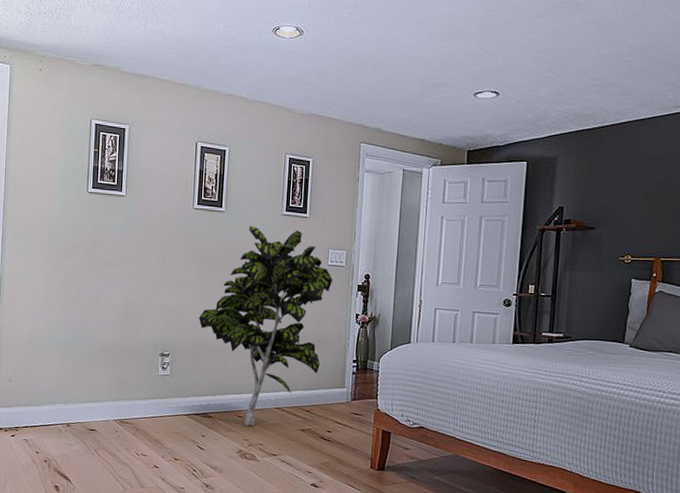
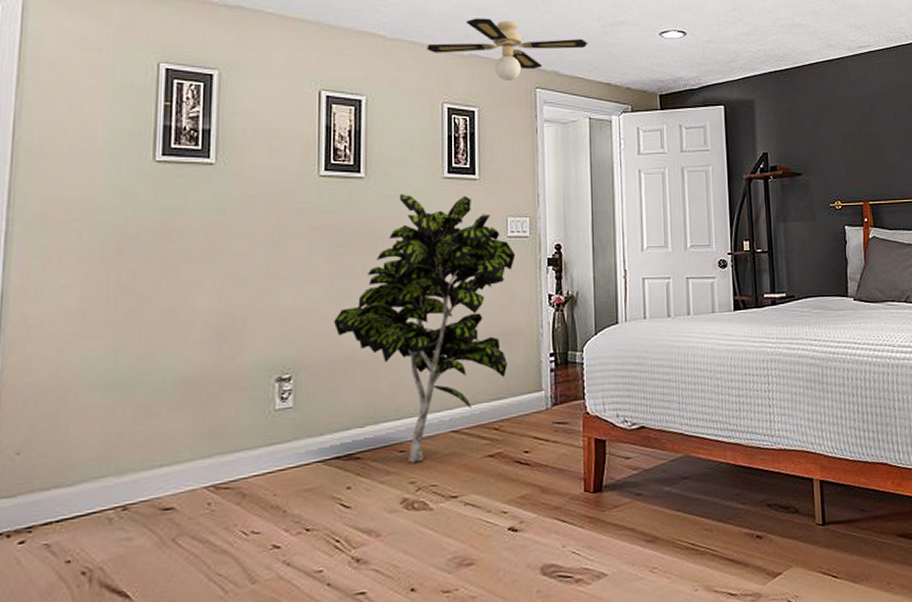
ceiling fan: none [277,82,409,137] -> present [427,18,588,82]

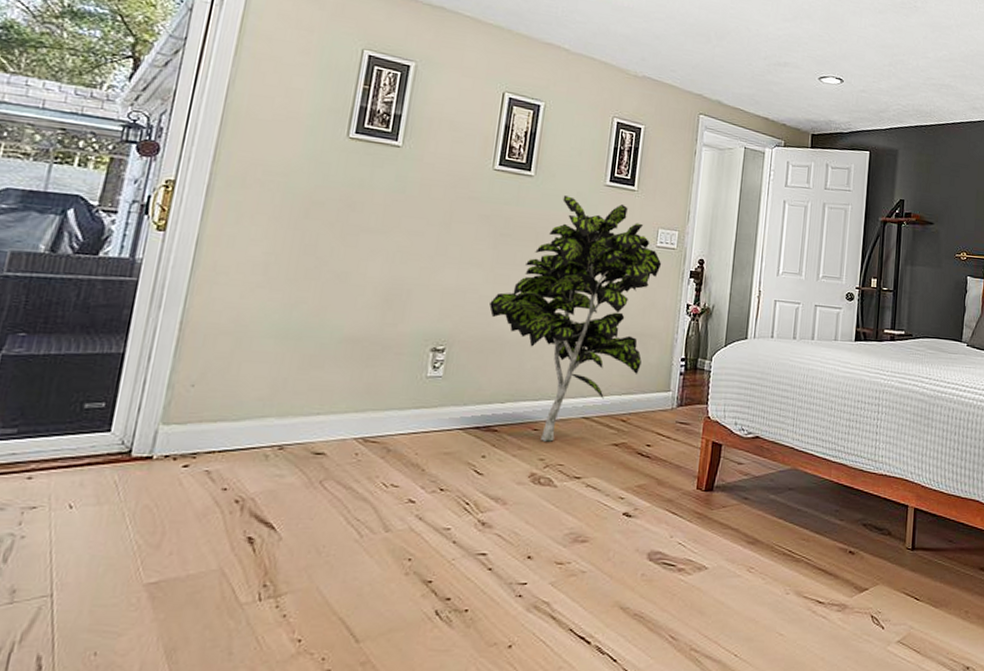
ceiling fan: present [427,18,588,82] -> none [605,43,753,105]

